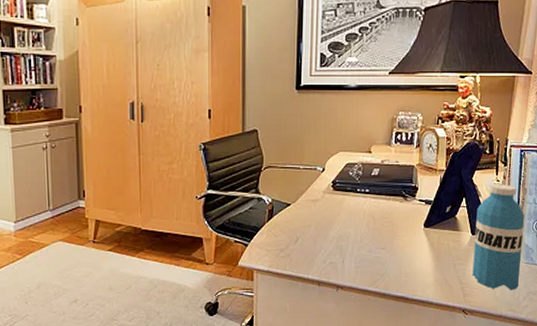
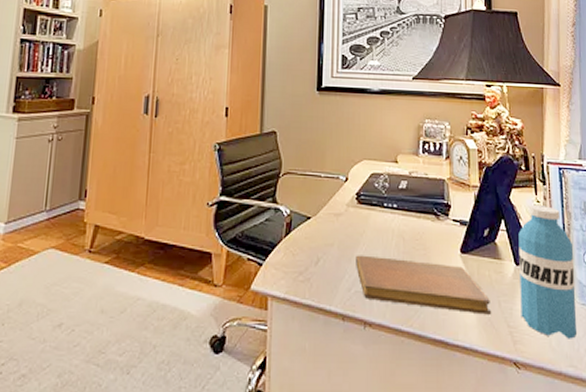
notebook: none [331,233,447,275] -> present [356,255,492,315]

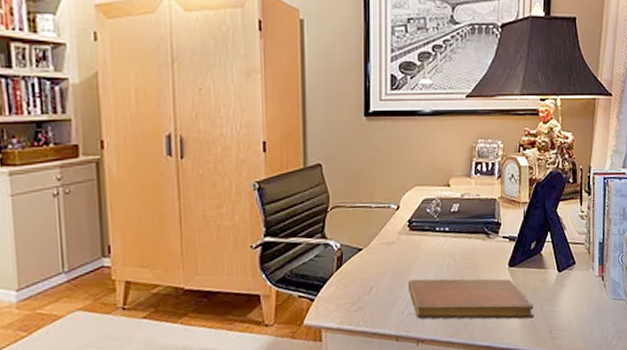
water bottle: present [518,204,576,339] -> none [560,214,611,330]

